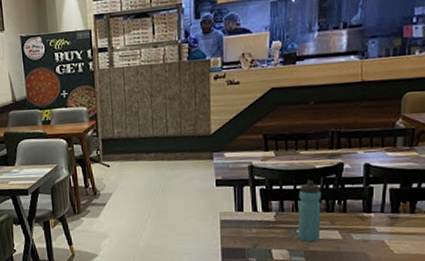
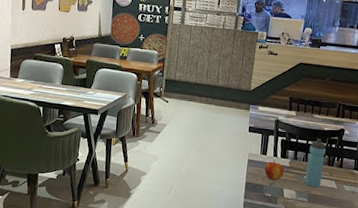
apple: none [242,215,269,242] -> present [264,160,284,181]

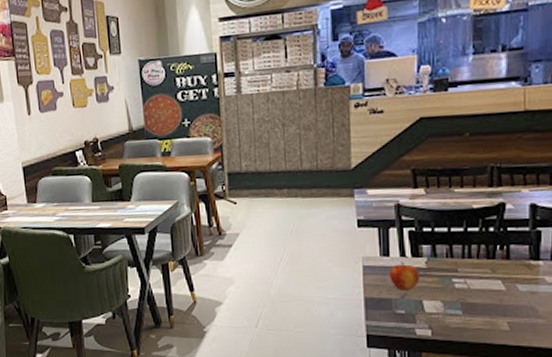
water bottle: present [304,138,326,188] -> none [453,222,480,294]

